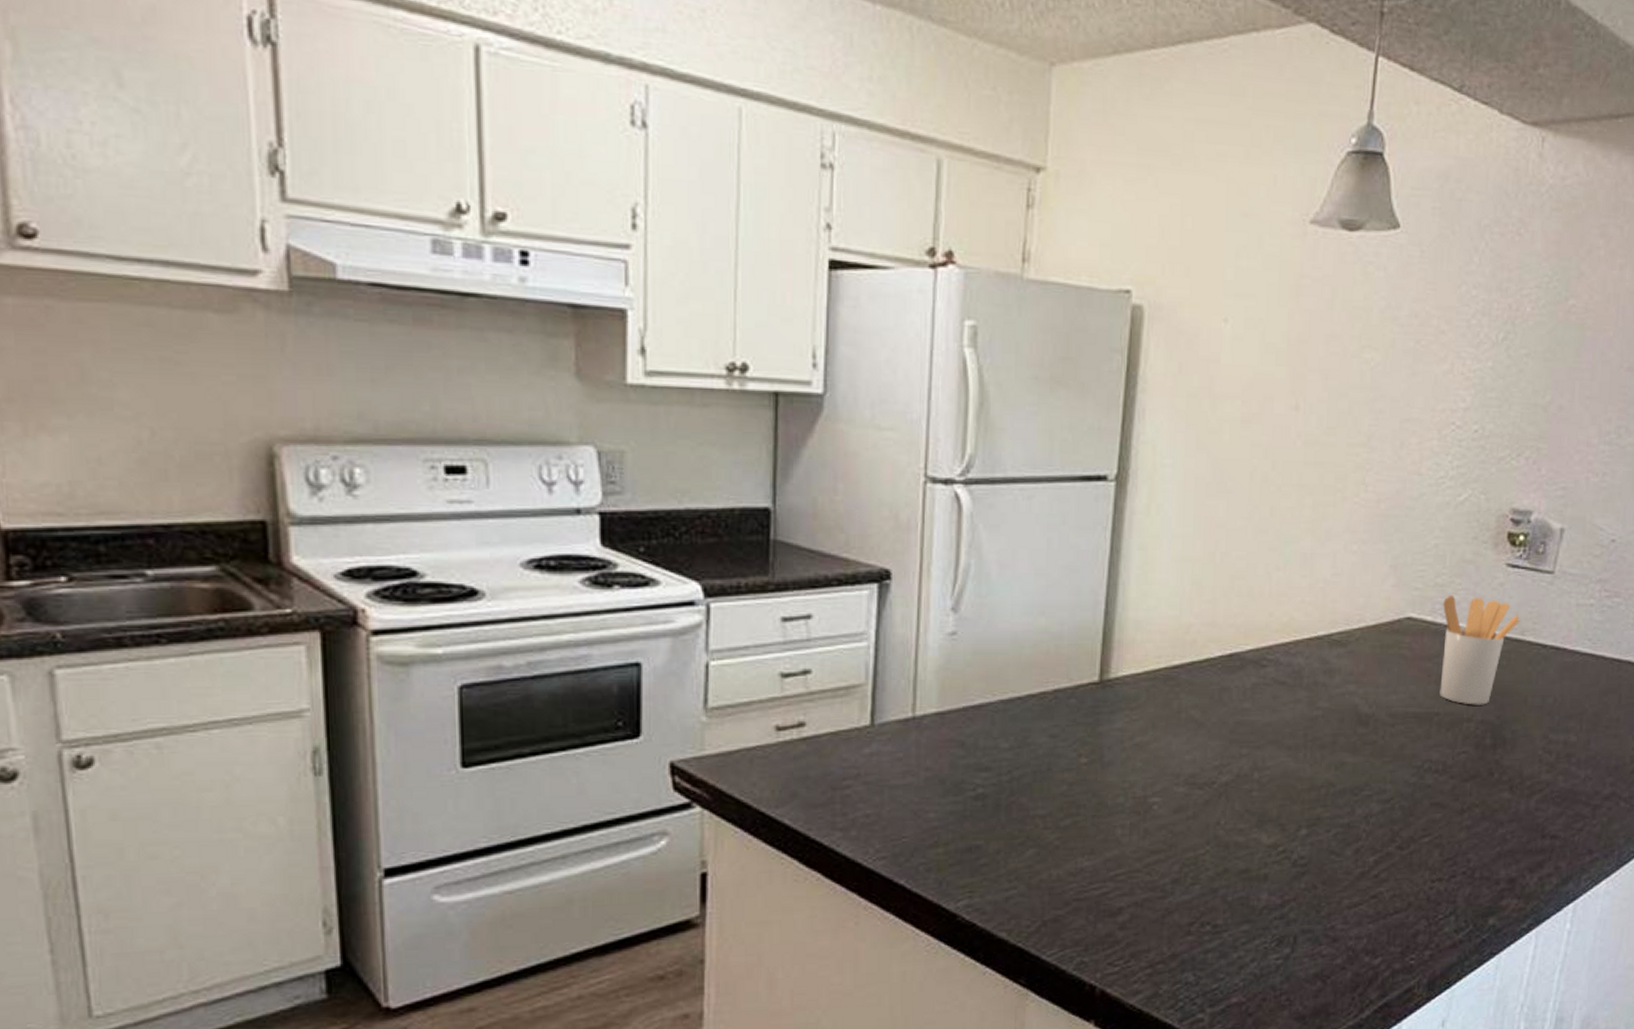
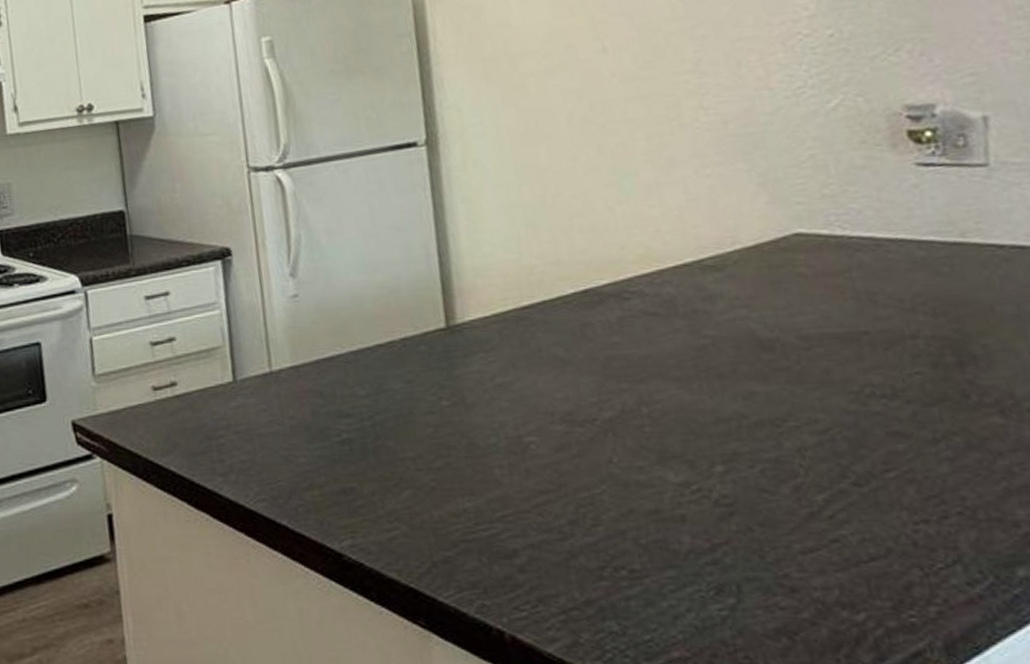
utensil holder: present [1440,594,1520,705] -> none [838,203,955,320]

